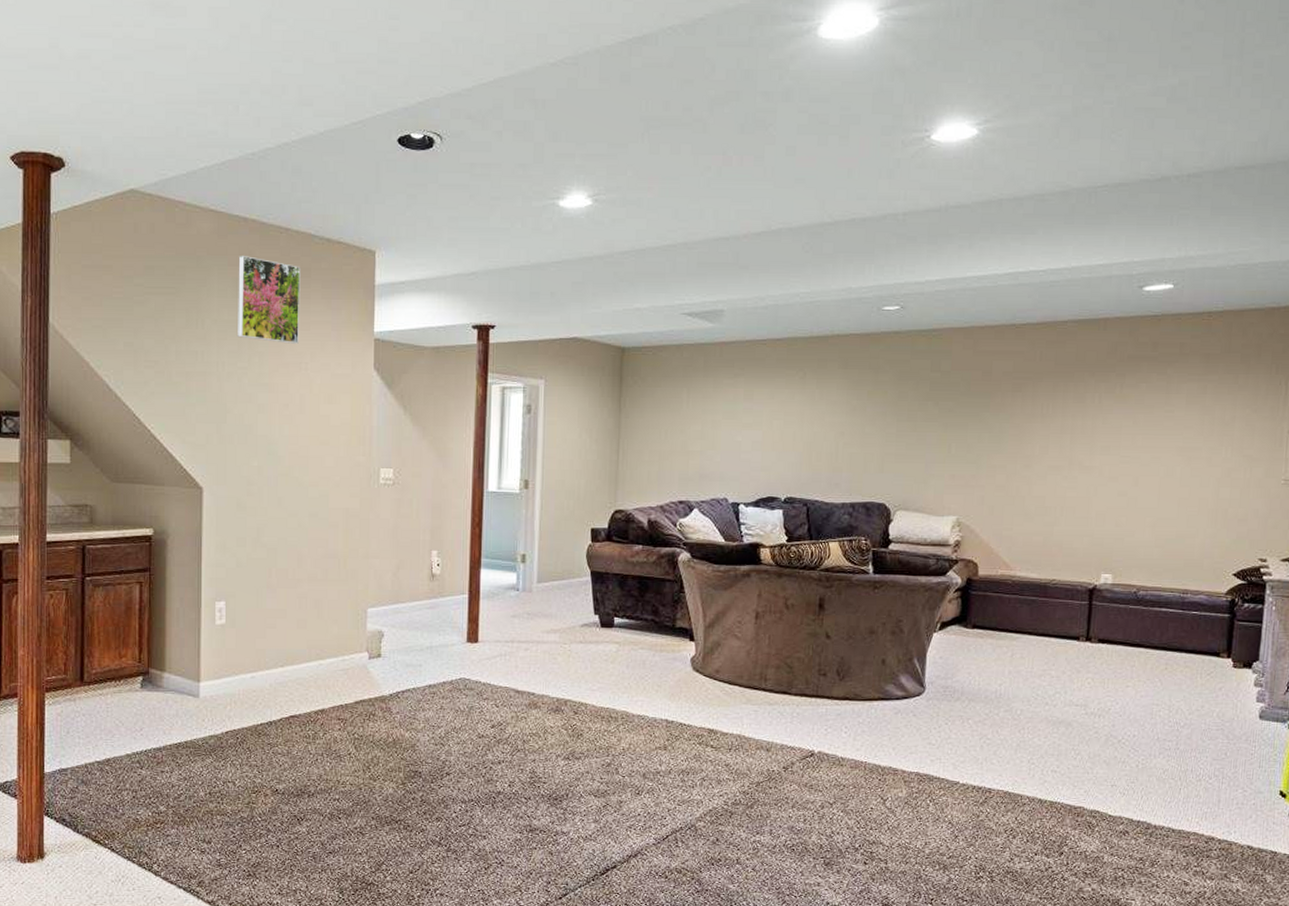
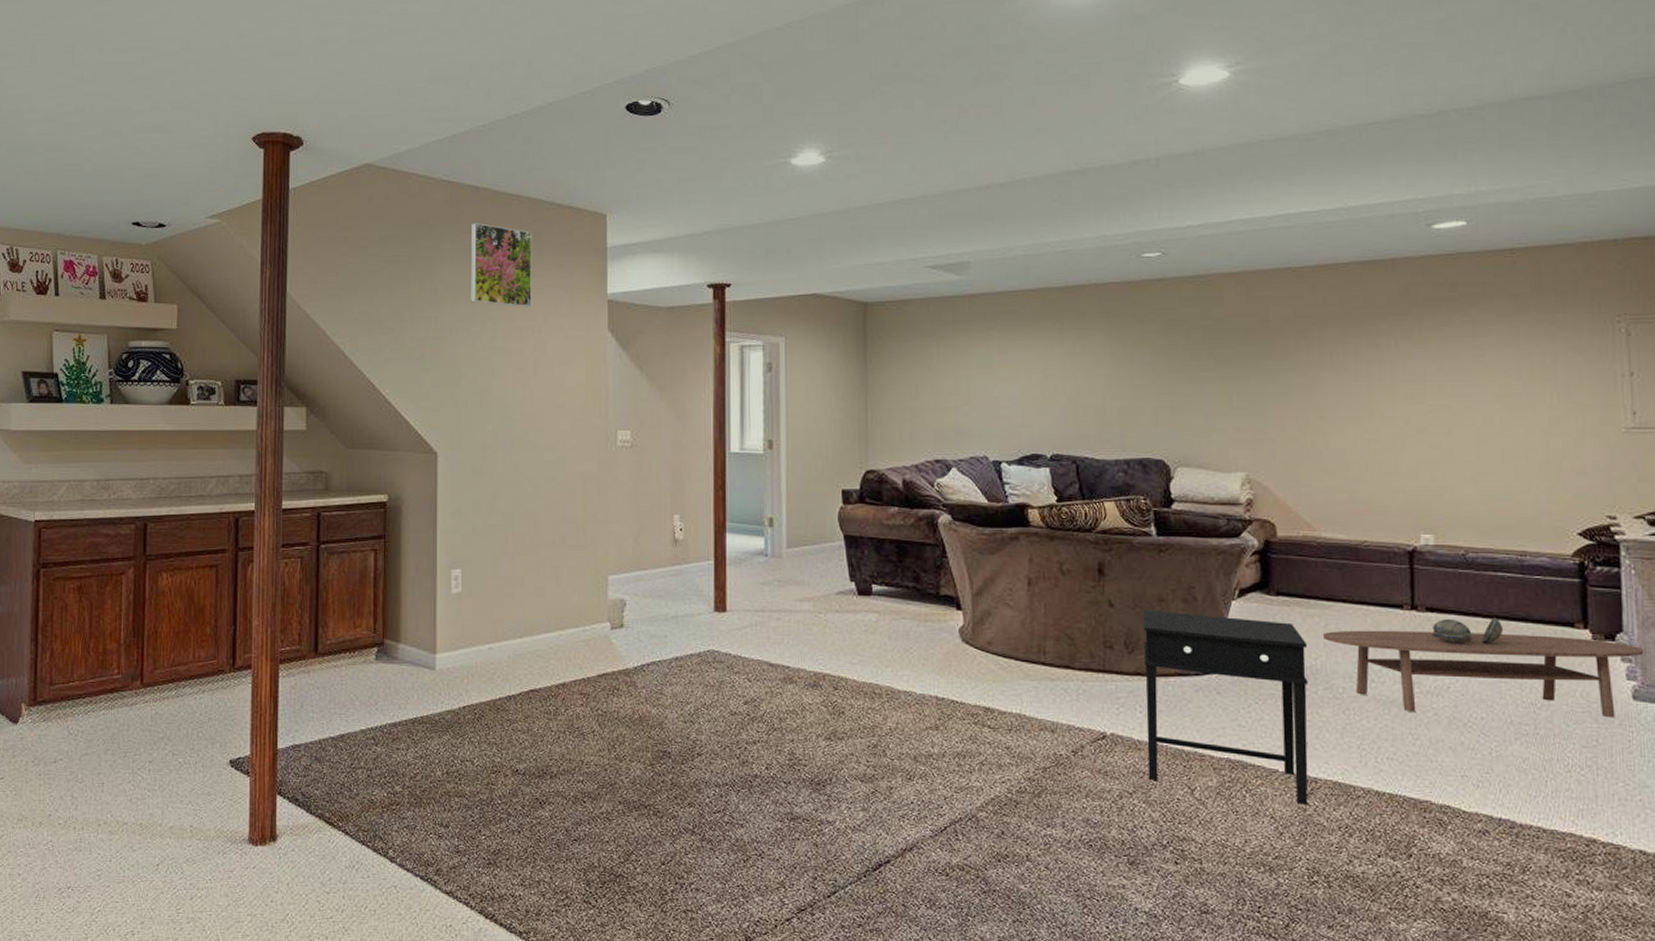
side table: none [848,641,995,812] -> present [1143,609,1308,805]
coffee table: none [1008,659,1274,735] -> present [1322,630,1645,718]
decorative bowl: none [1101,648,1161,671] -> present [1432,617,1504,644]

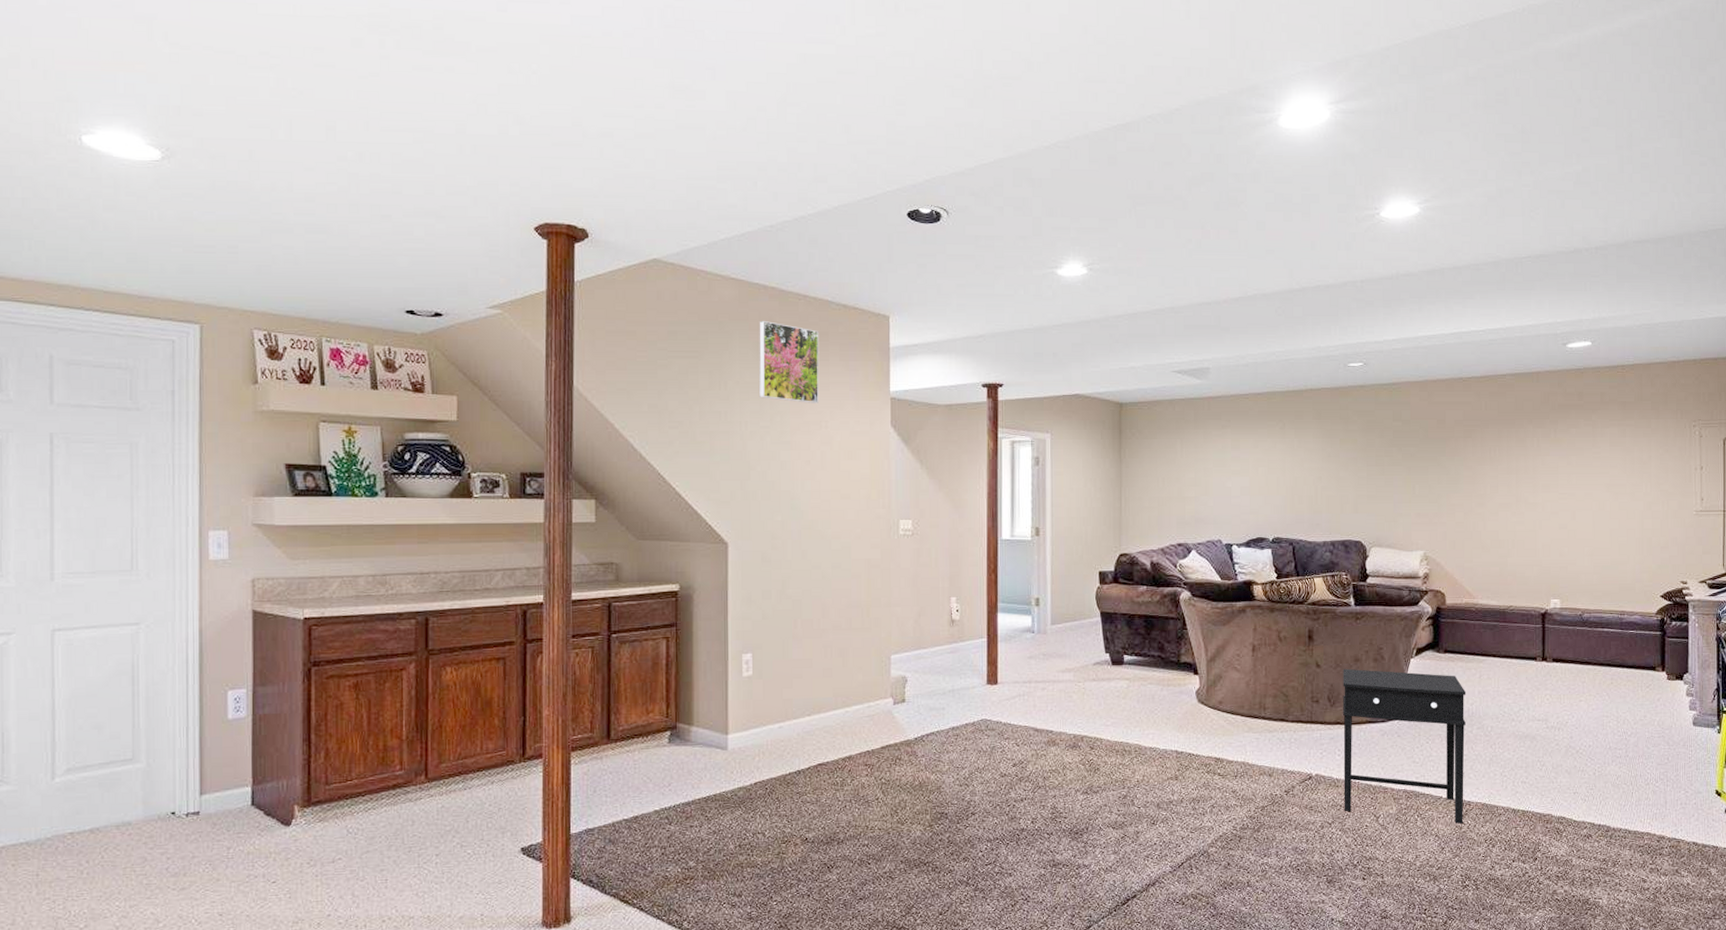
coffee table: present [1322,630,1645,718] -> none [1477,677,1702,743]
decorative bowl: present [1432,617,1504,644] -> none [1557,665,1607,687]

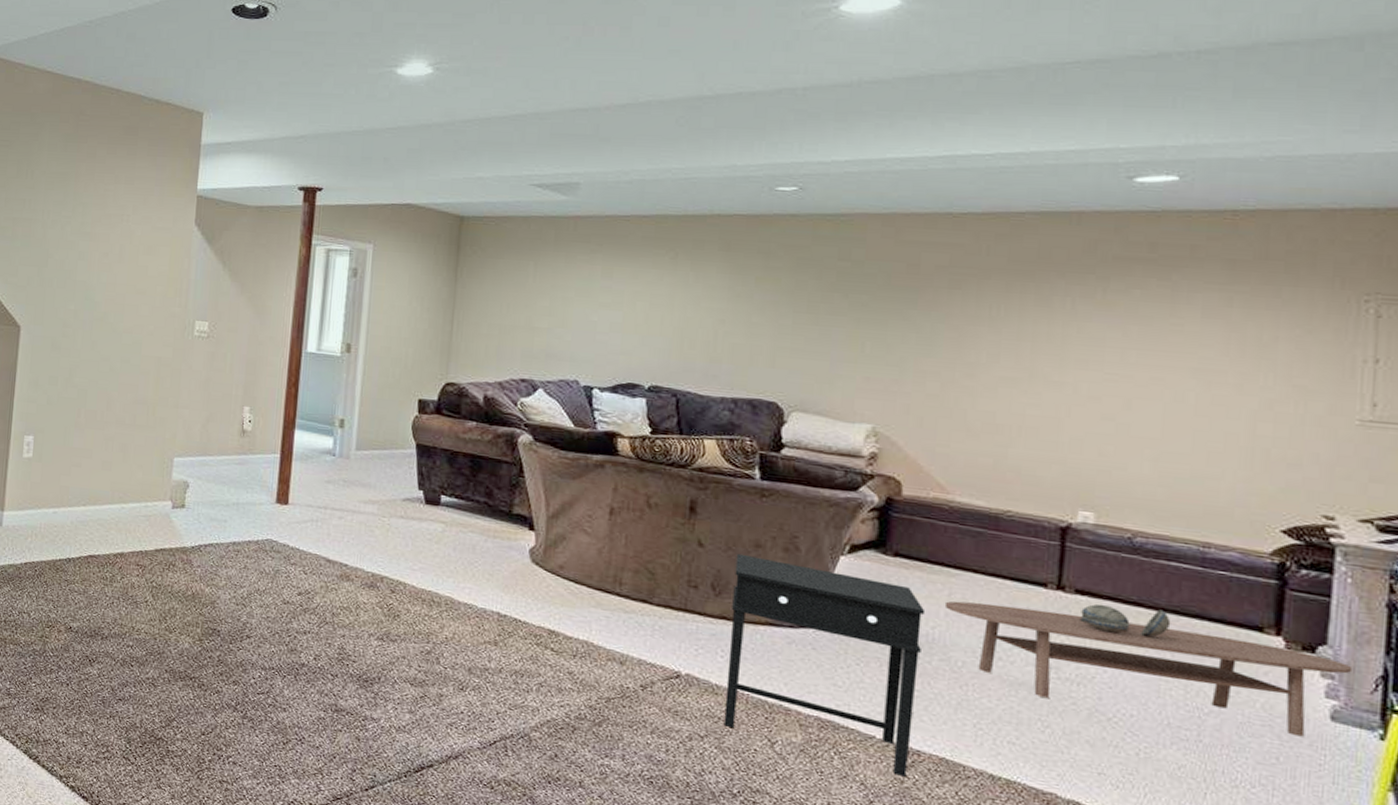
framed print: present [759,321,819,403] -> none [64,114,129,197]
coffee table: none [1477,677,1702,743] -> present [944,600,1353,737]
decorative bowl: none [1557,665,1607,687] -> present [1080,604,1171,637]

